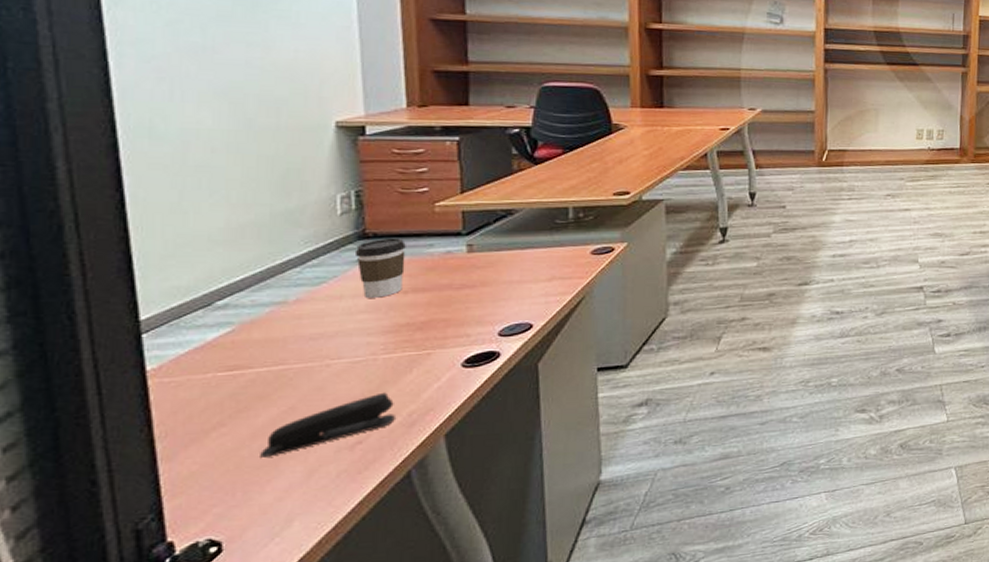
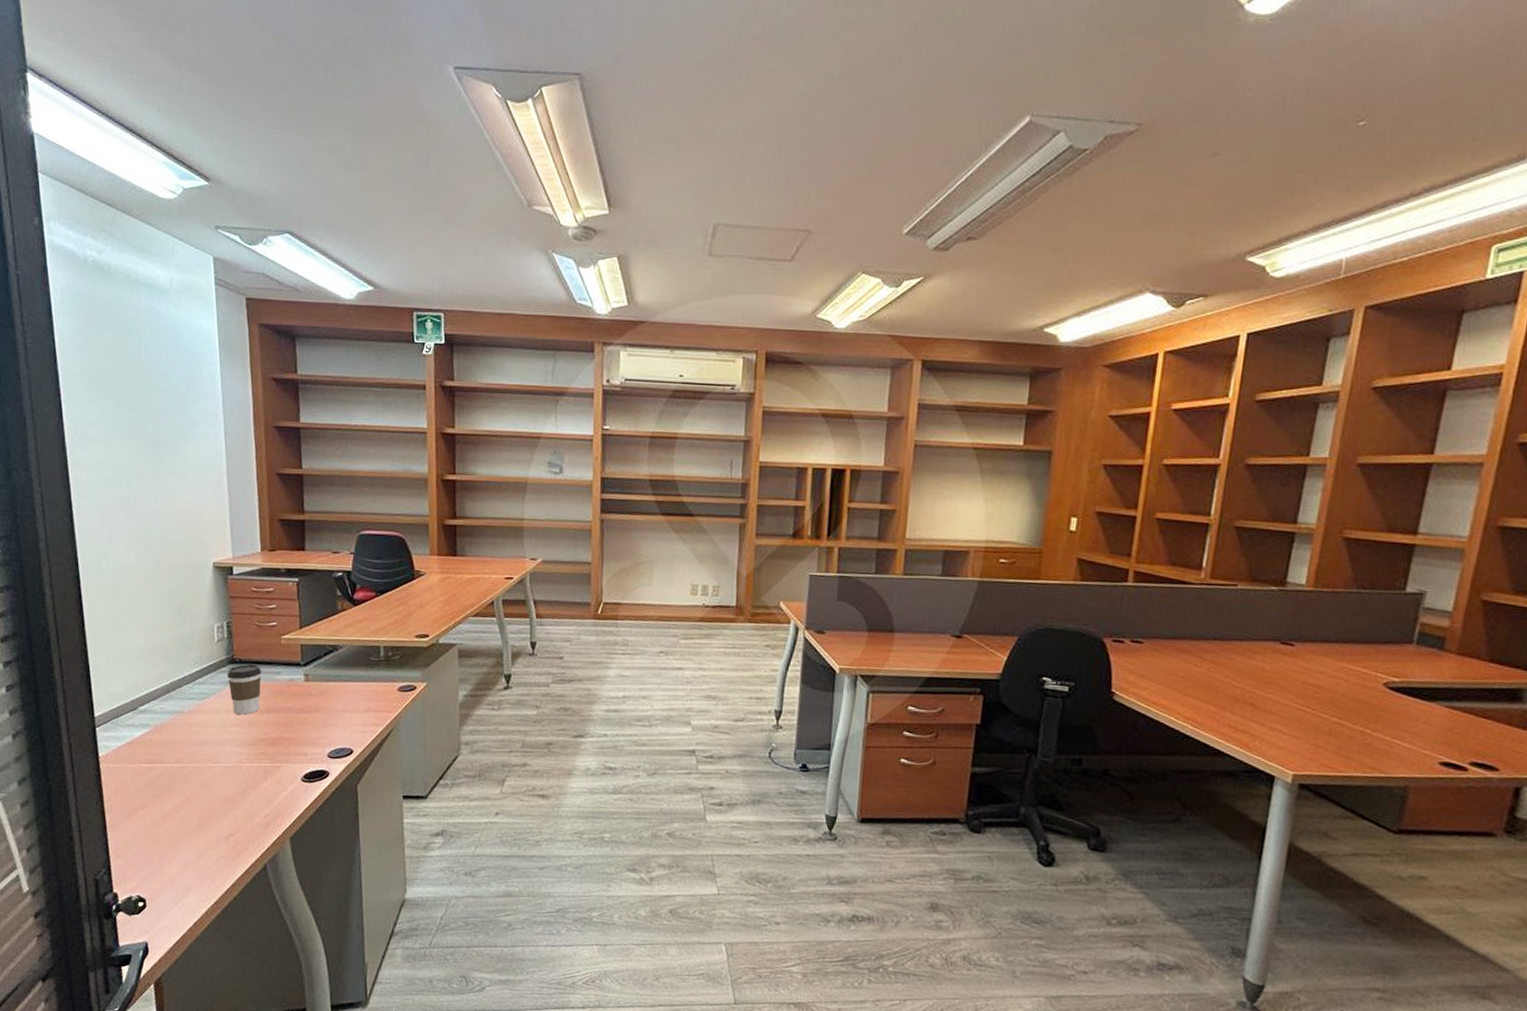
stapler: present [260,392,395,457] -> none [168,795,255,837]

